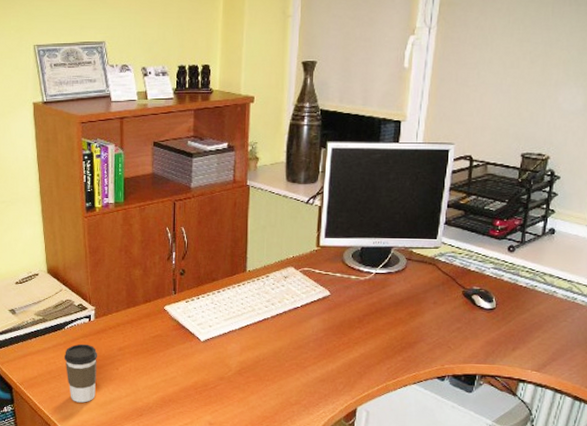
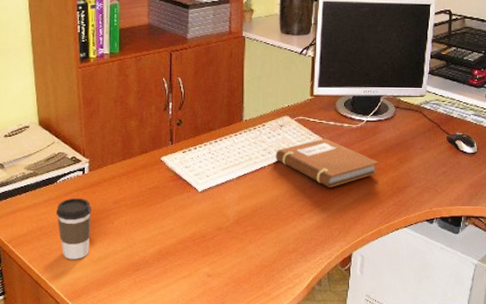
notebook: none [279,290,388,341] -> present [275,138,380,187]

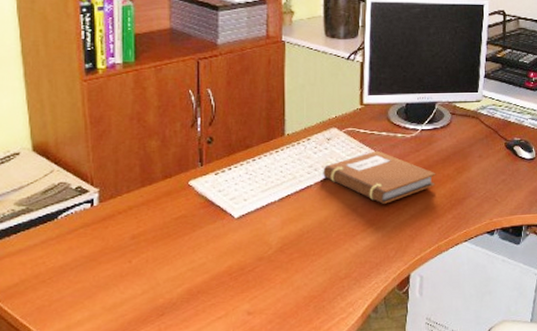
coffee cup: present [55,197,92,259] -> none [56,235,104,310]

